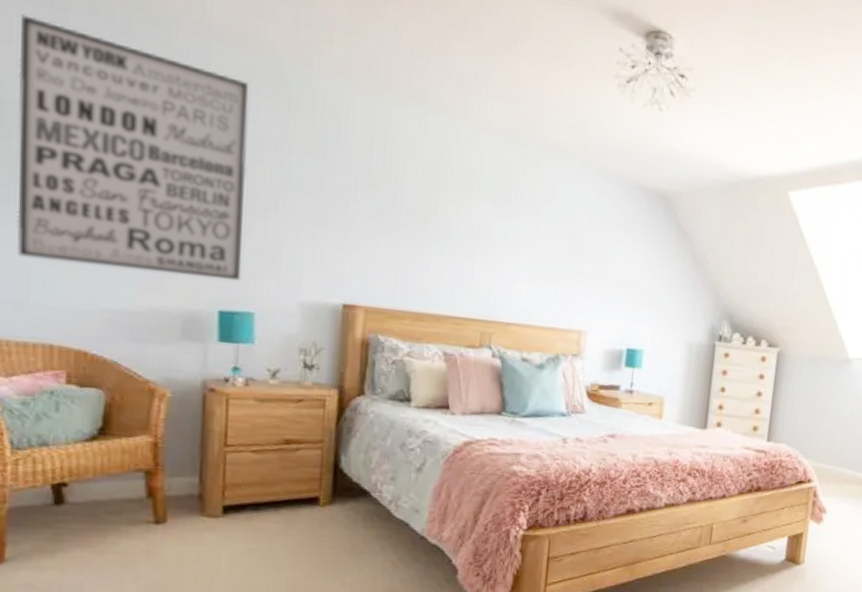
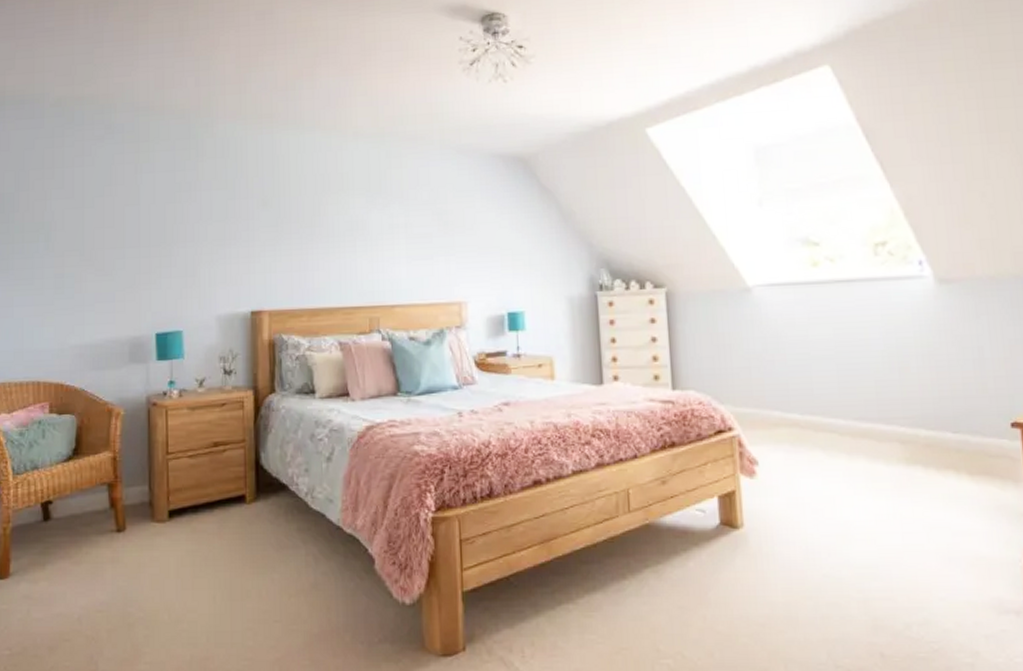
wall art: present [16,14,249,281] -> none [13,127,171,313]

